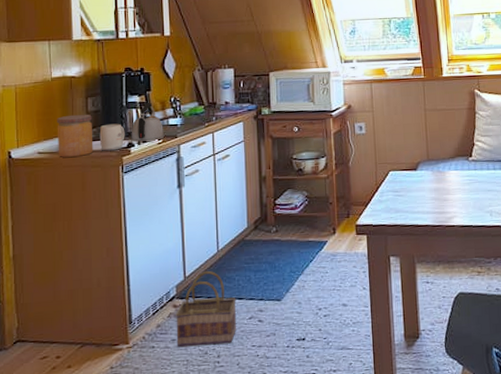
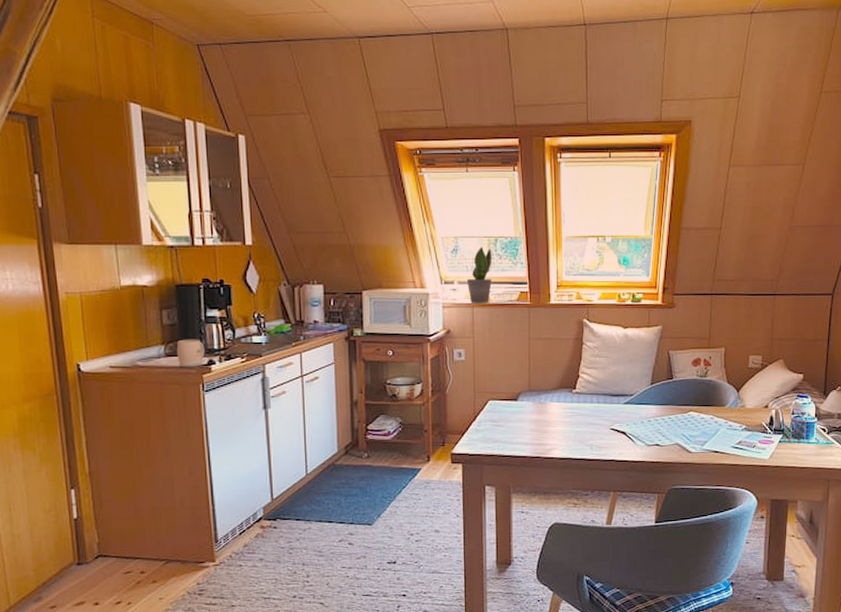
jar: present [57,114,93,158] -> none [129,327,171,374]
kettle: present [131,103,165,142] -> none [211,318,248,360]
basket: present [175,270,236,347] -> none [262,493,326,566]
potted plant: none [364,27,388,80] -> present [466,246,493,303]

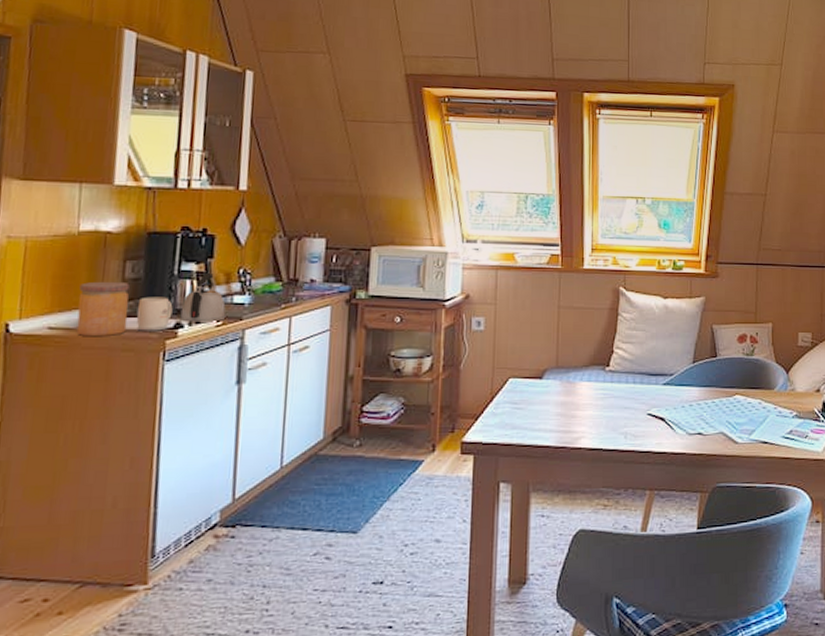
jar: none [129,327,171,374] -> present [76,281,130,337]
kettle: none [211,318,248,360] -> present [180,273,226,324]
potted plant: present [466,246,493,303] -> none [491,203,522,266]

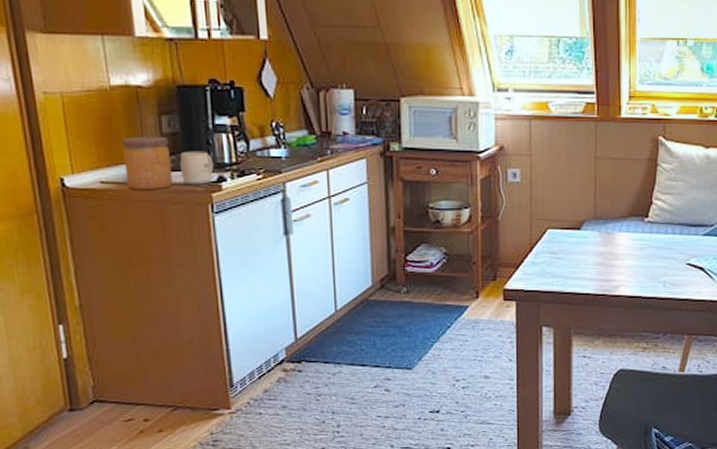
kettle: present [180,273,226,324] -> none [221,127,266,177]

